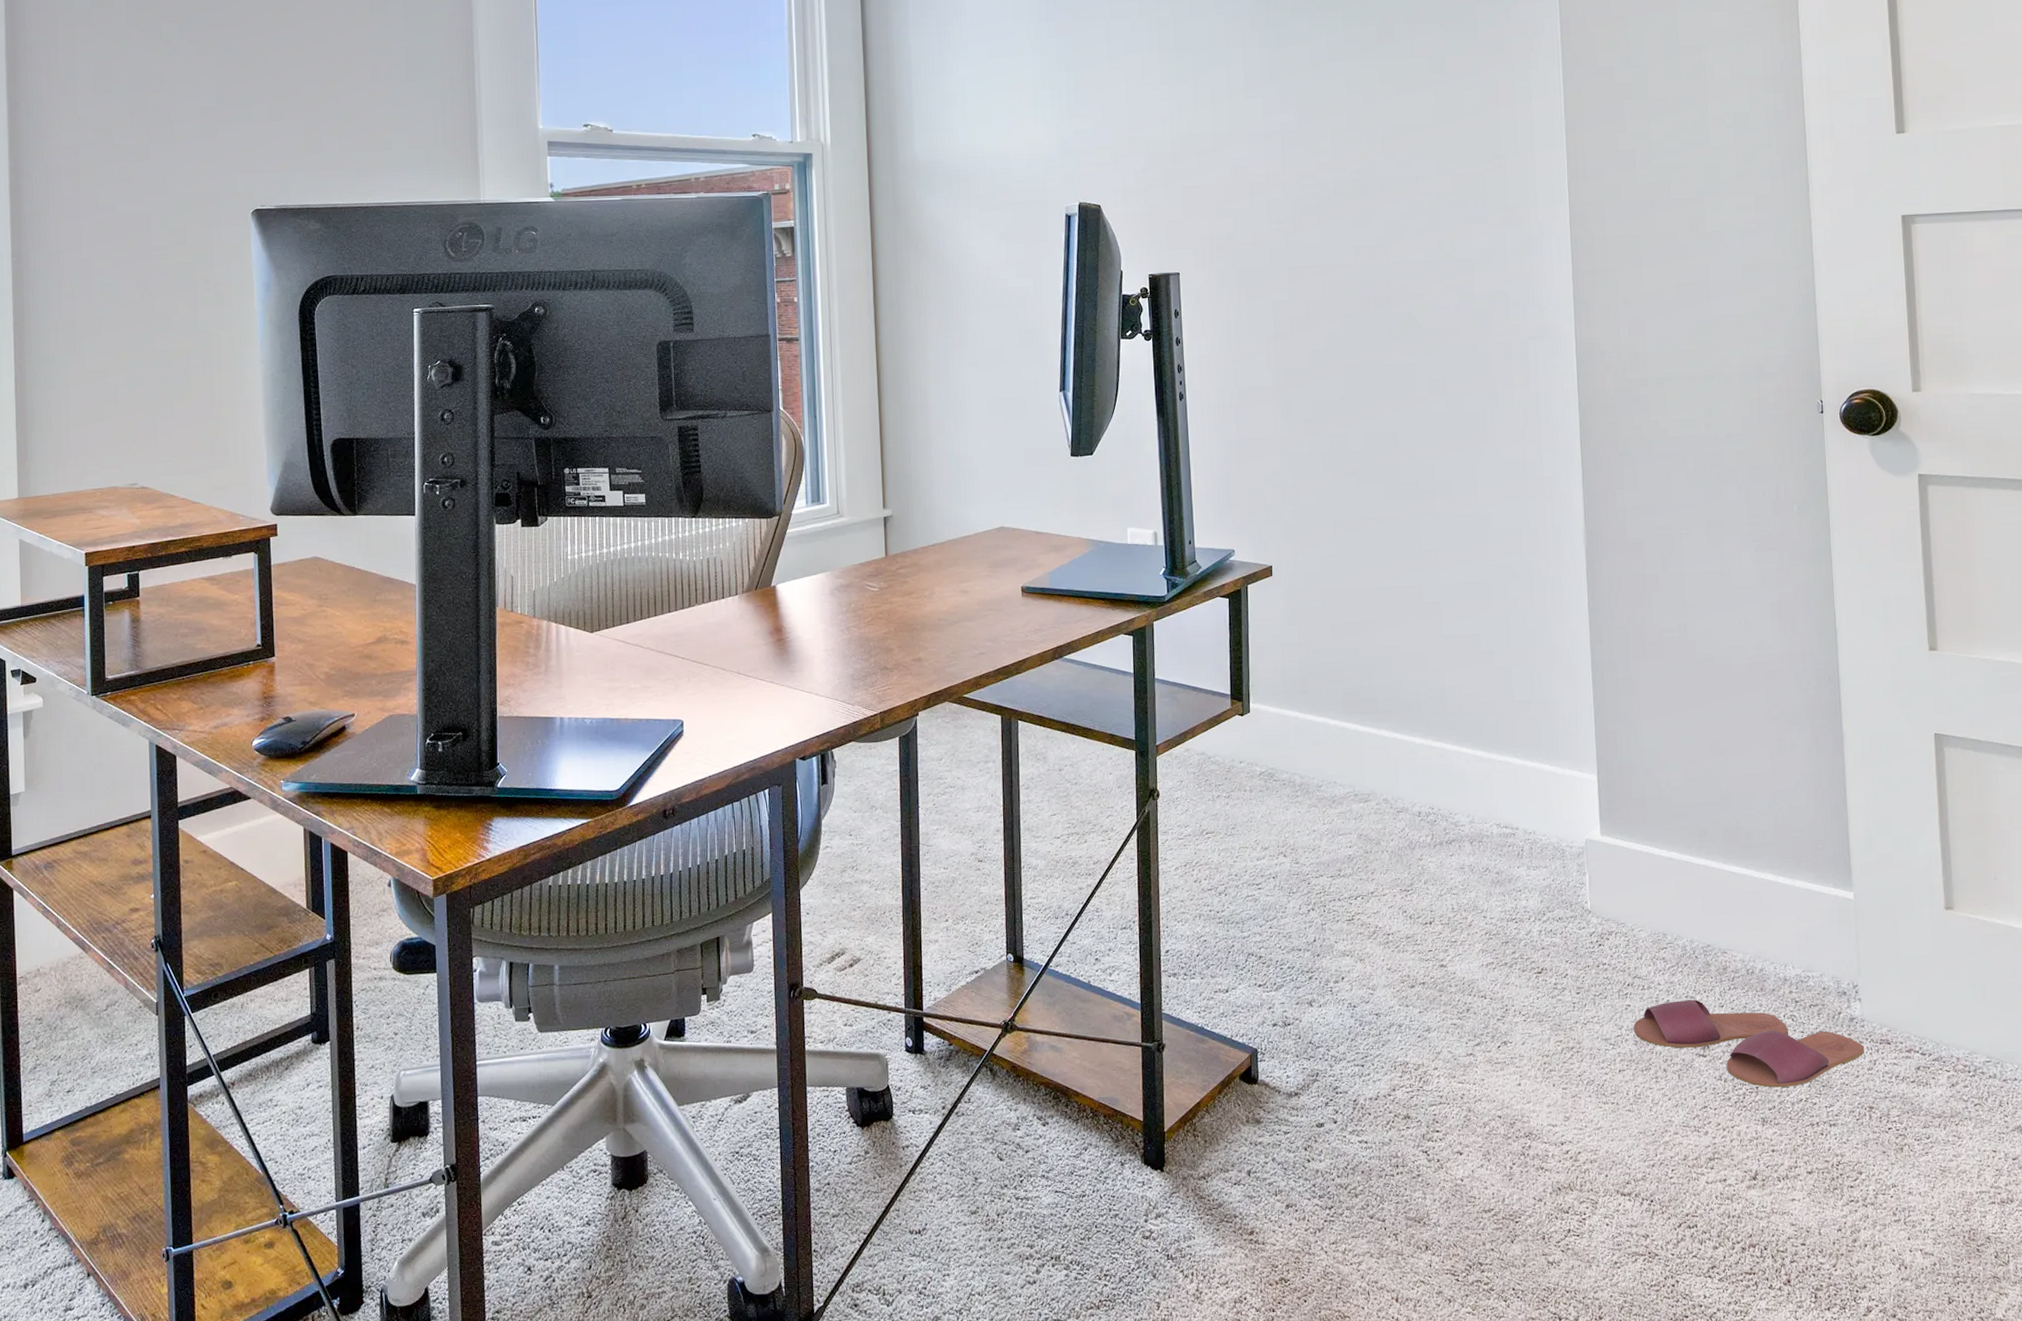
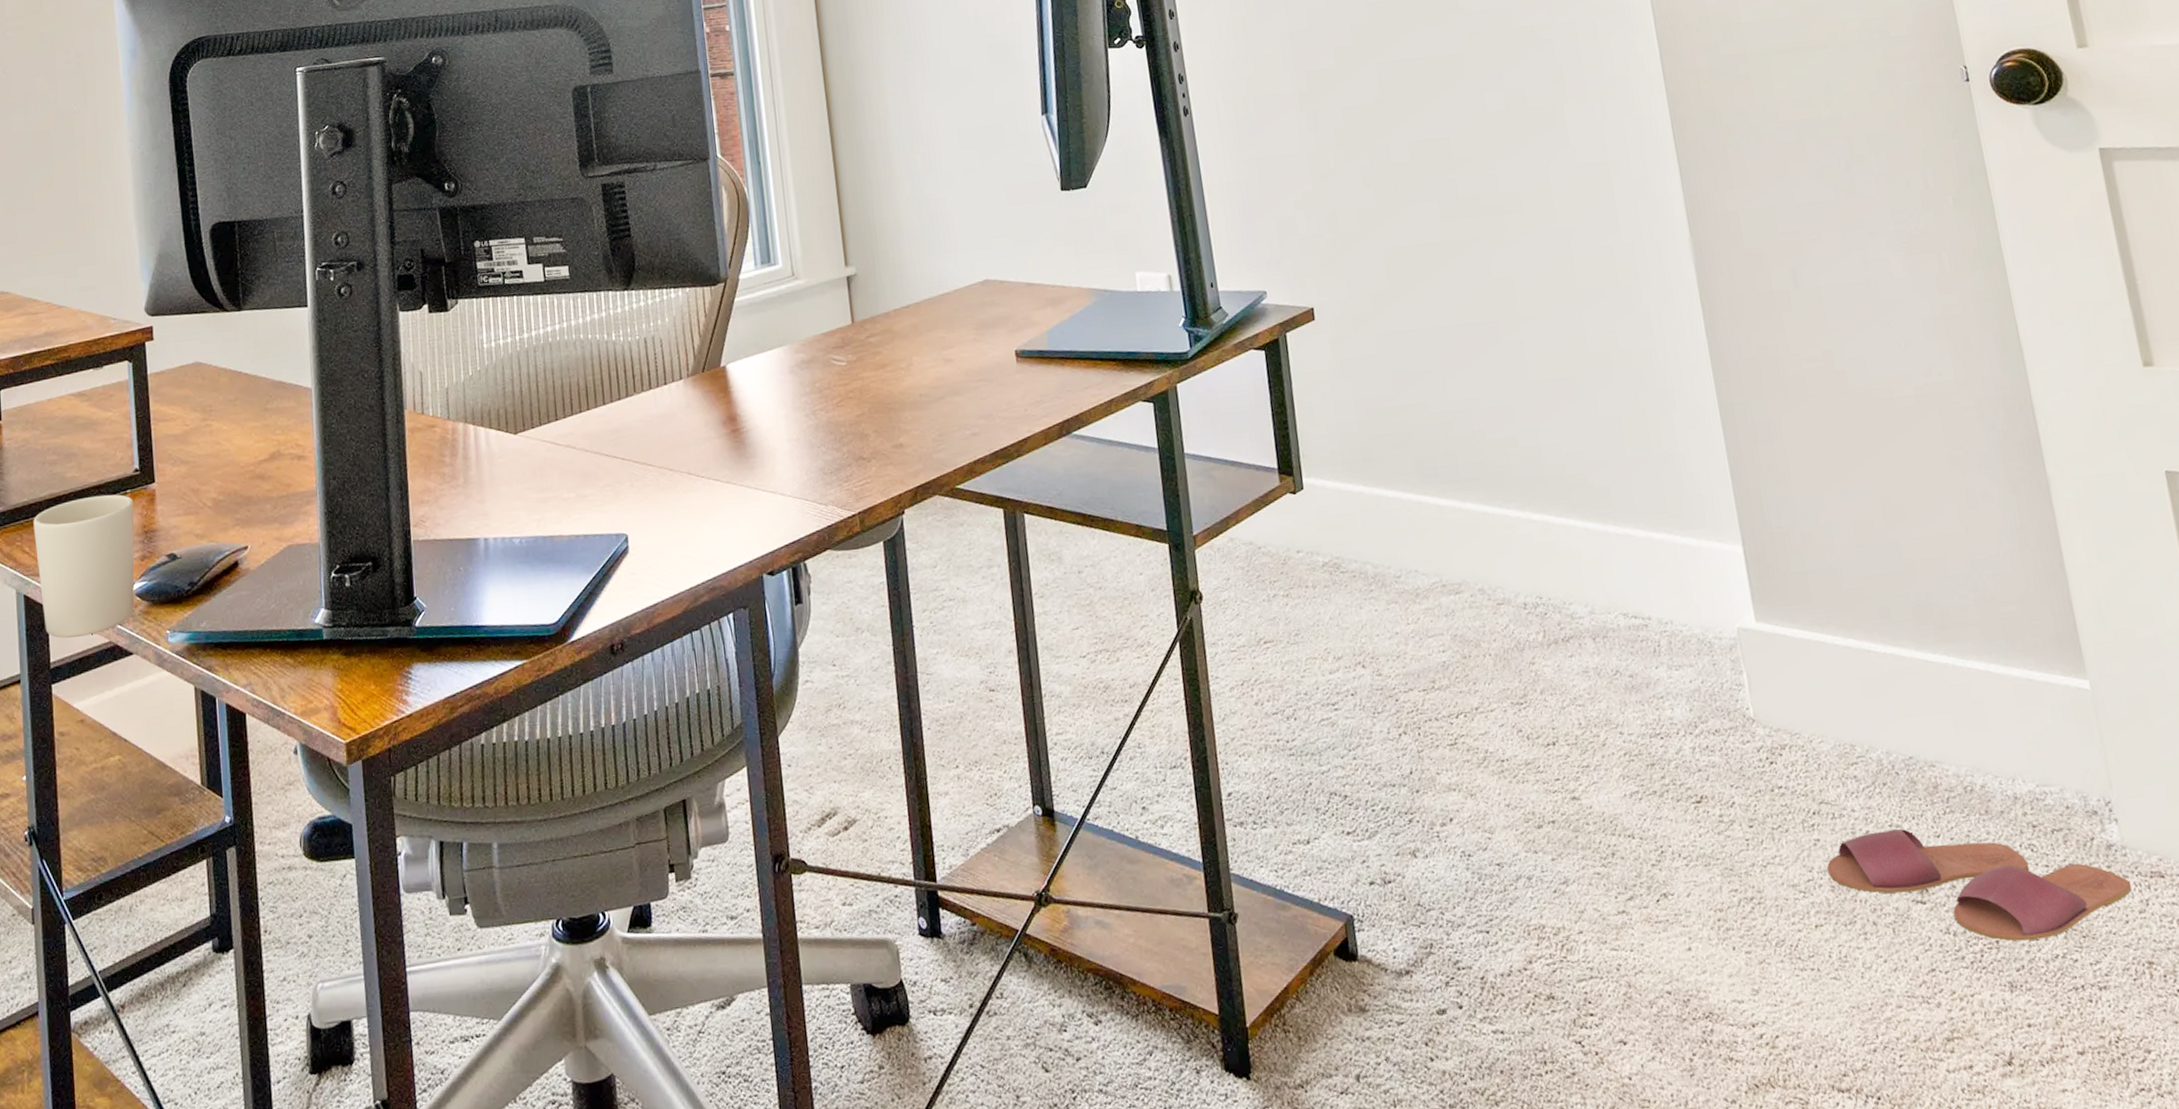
mug: none [165,664,256,783] -> present [33,494,134,638]

